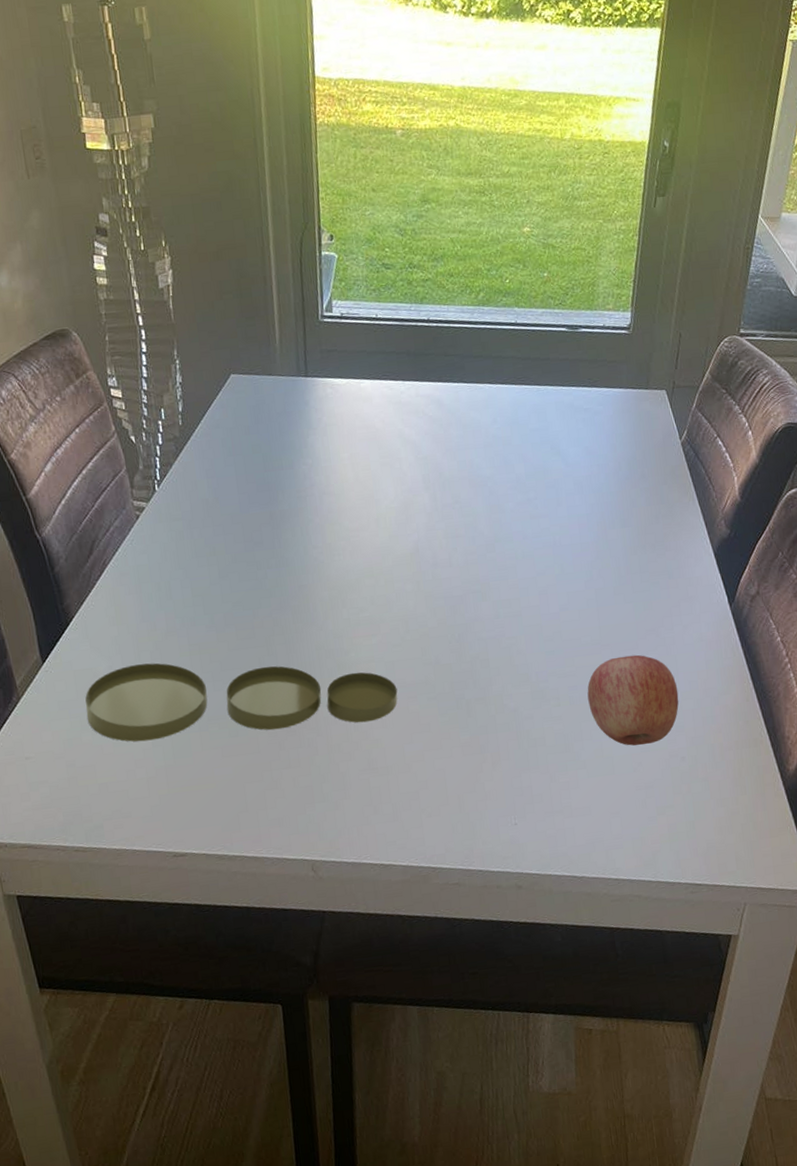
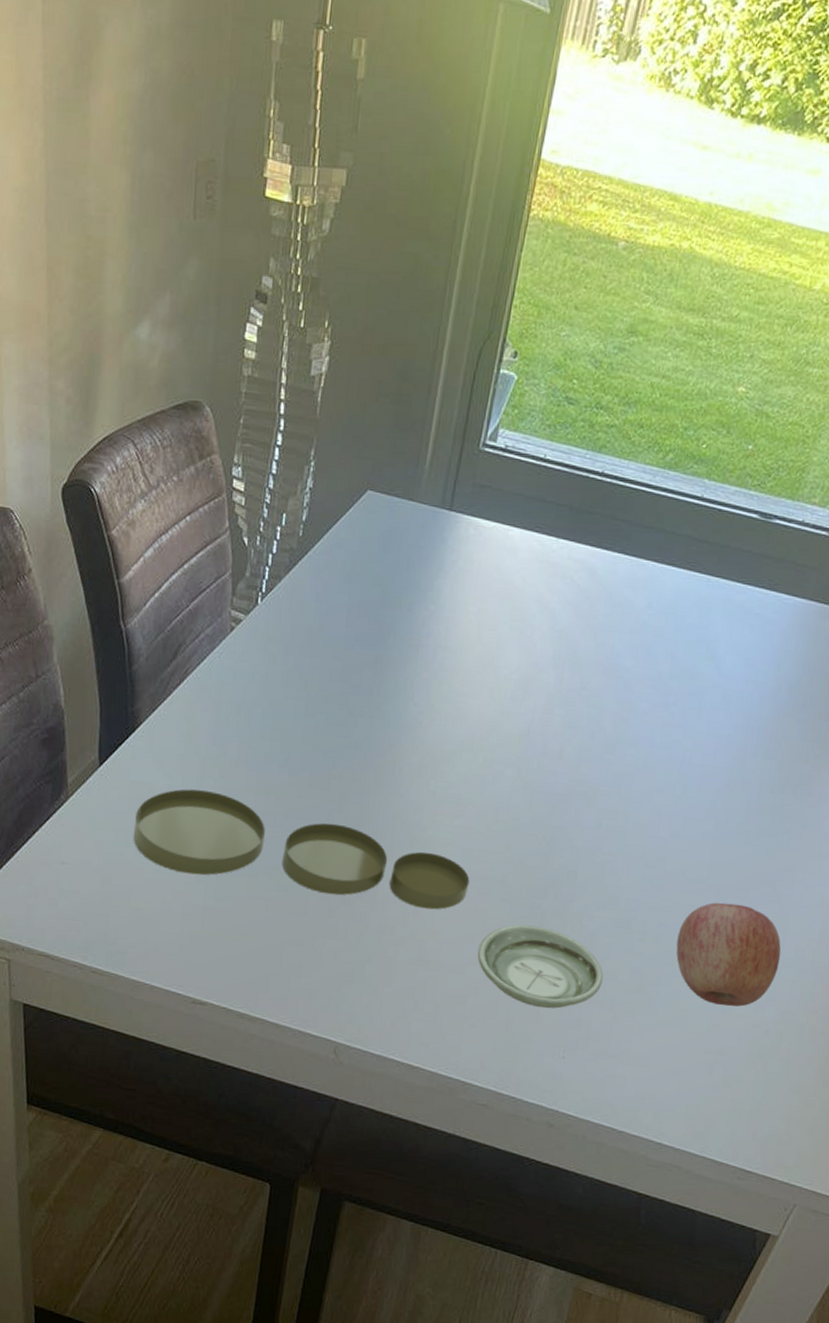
saucer: none [418,714,534,786] -> present [477,924,604,1009]

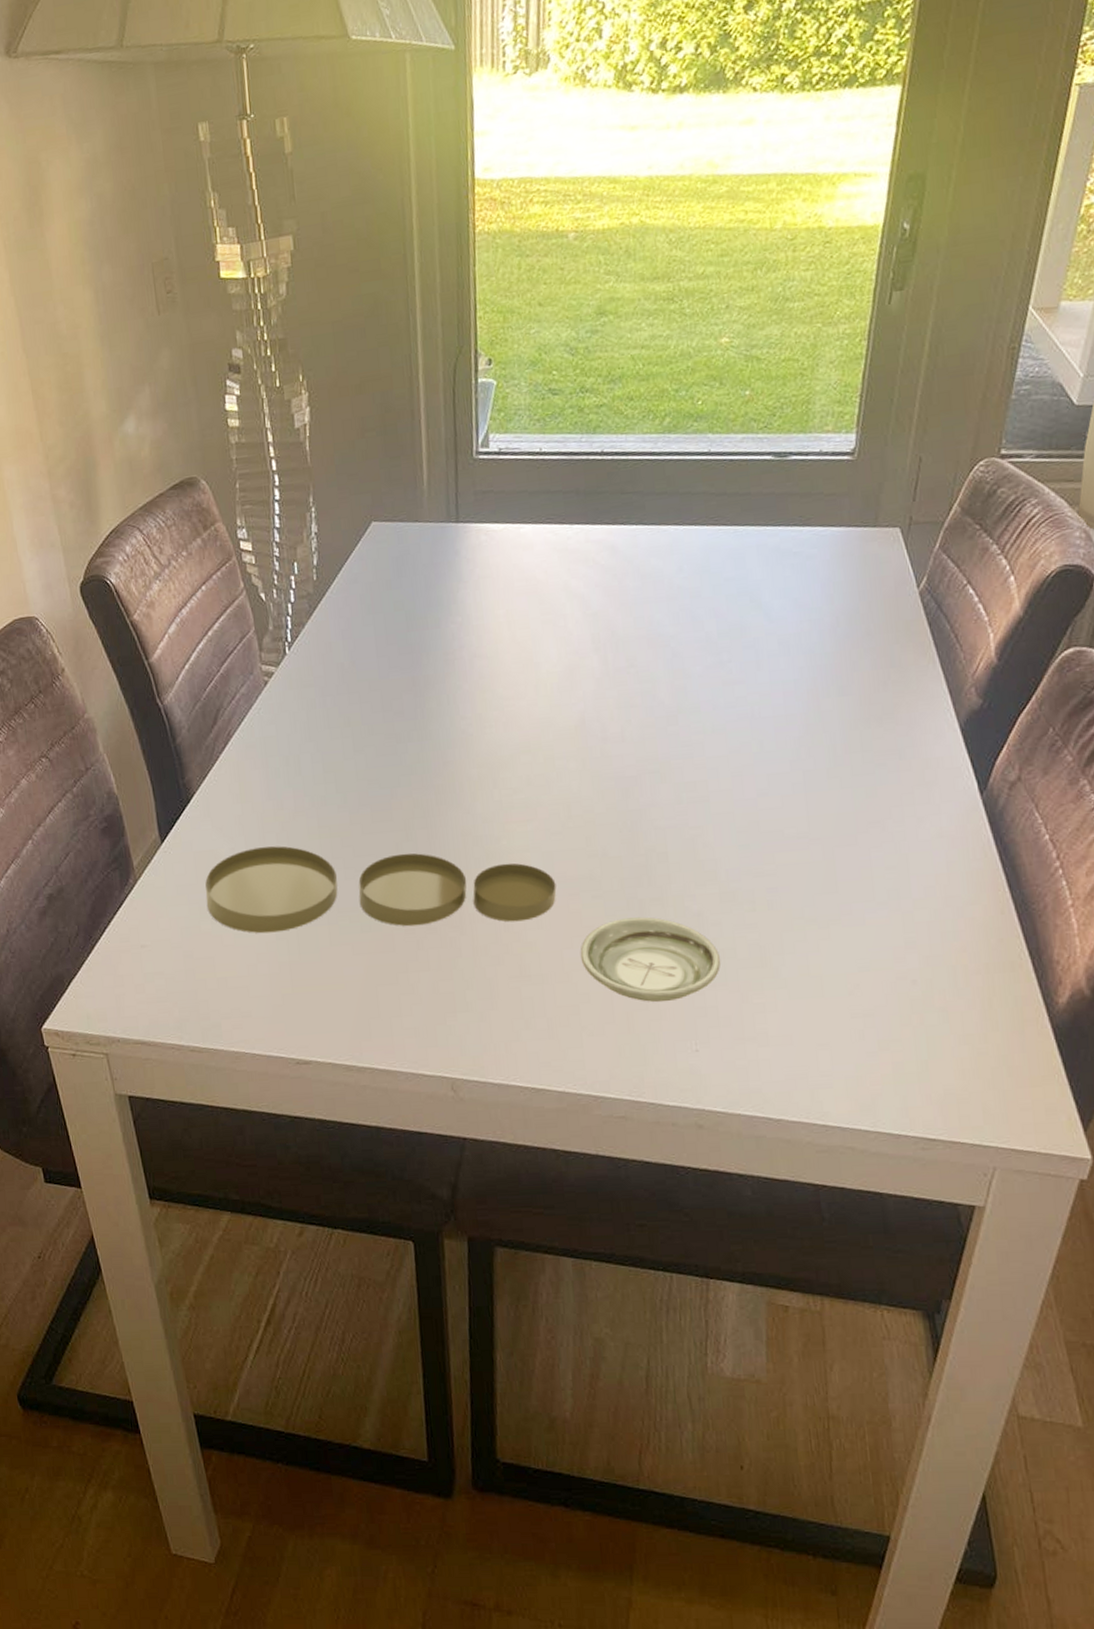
fruit: present [676,902,782,1007] -> none [790,852,910,963]

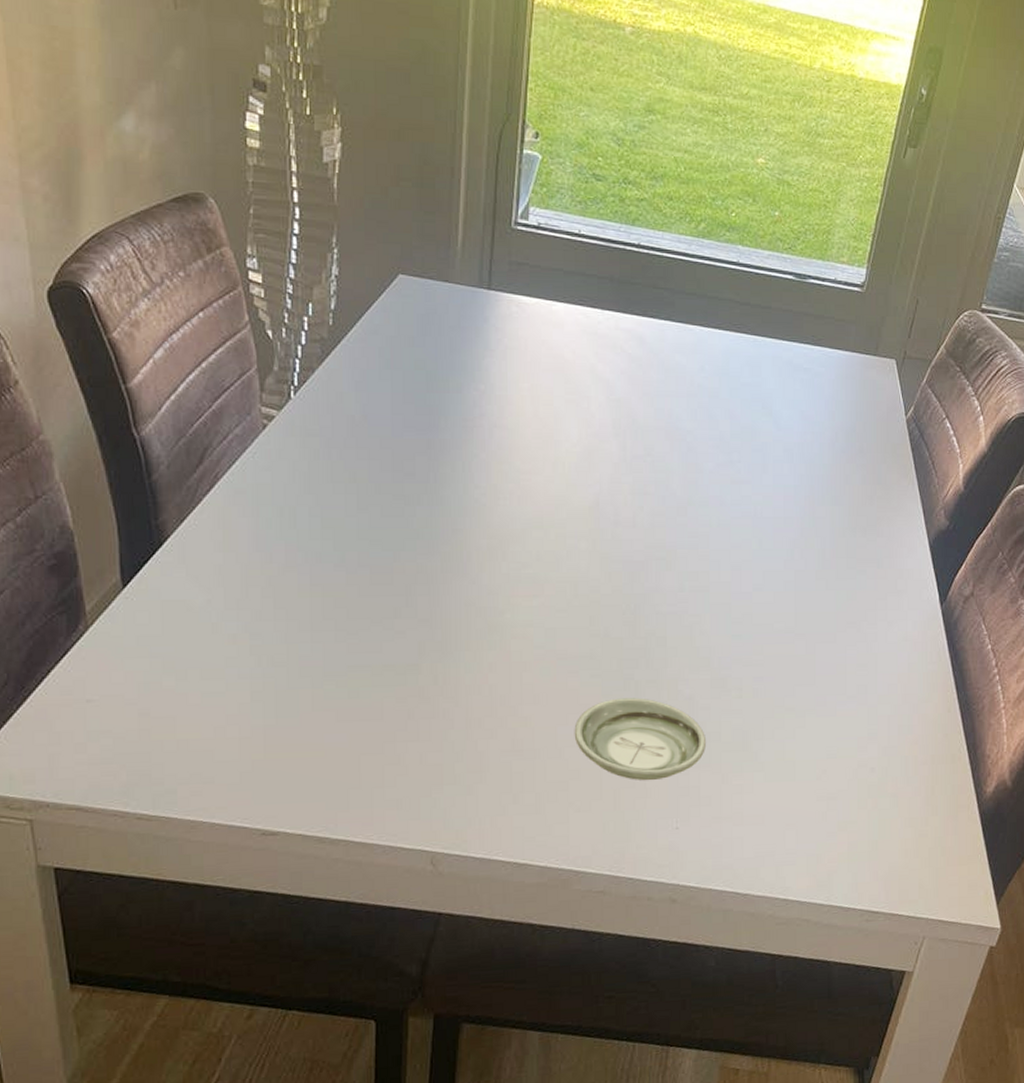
plate: present [205,846,557,934] -> none [171,601,556,696]

